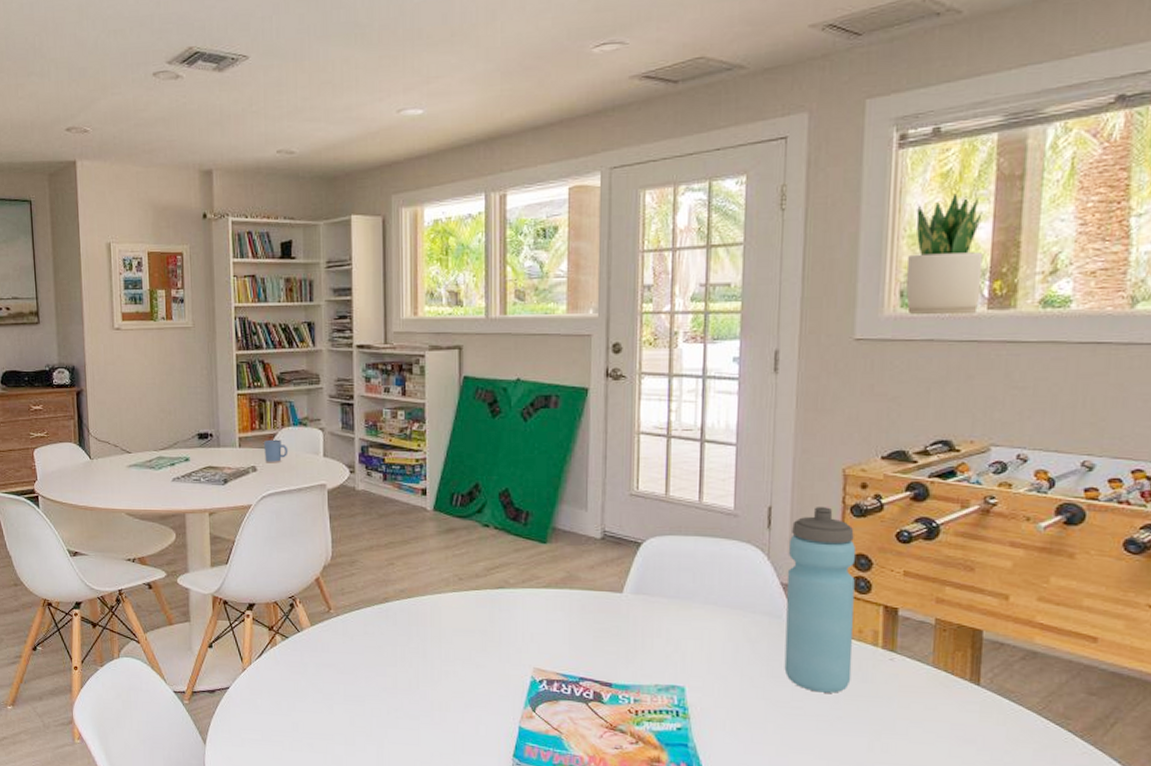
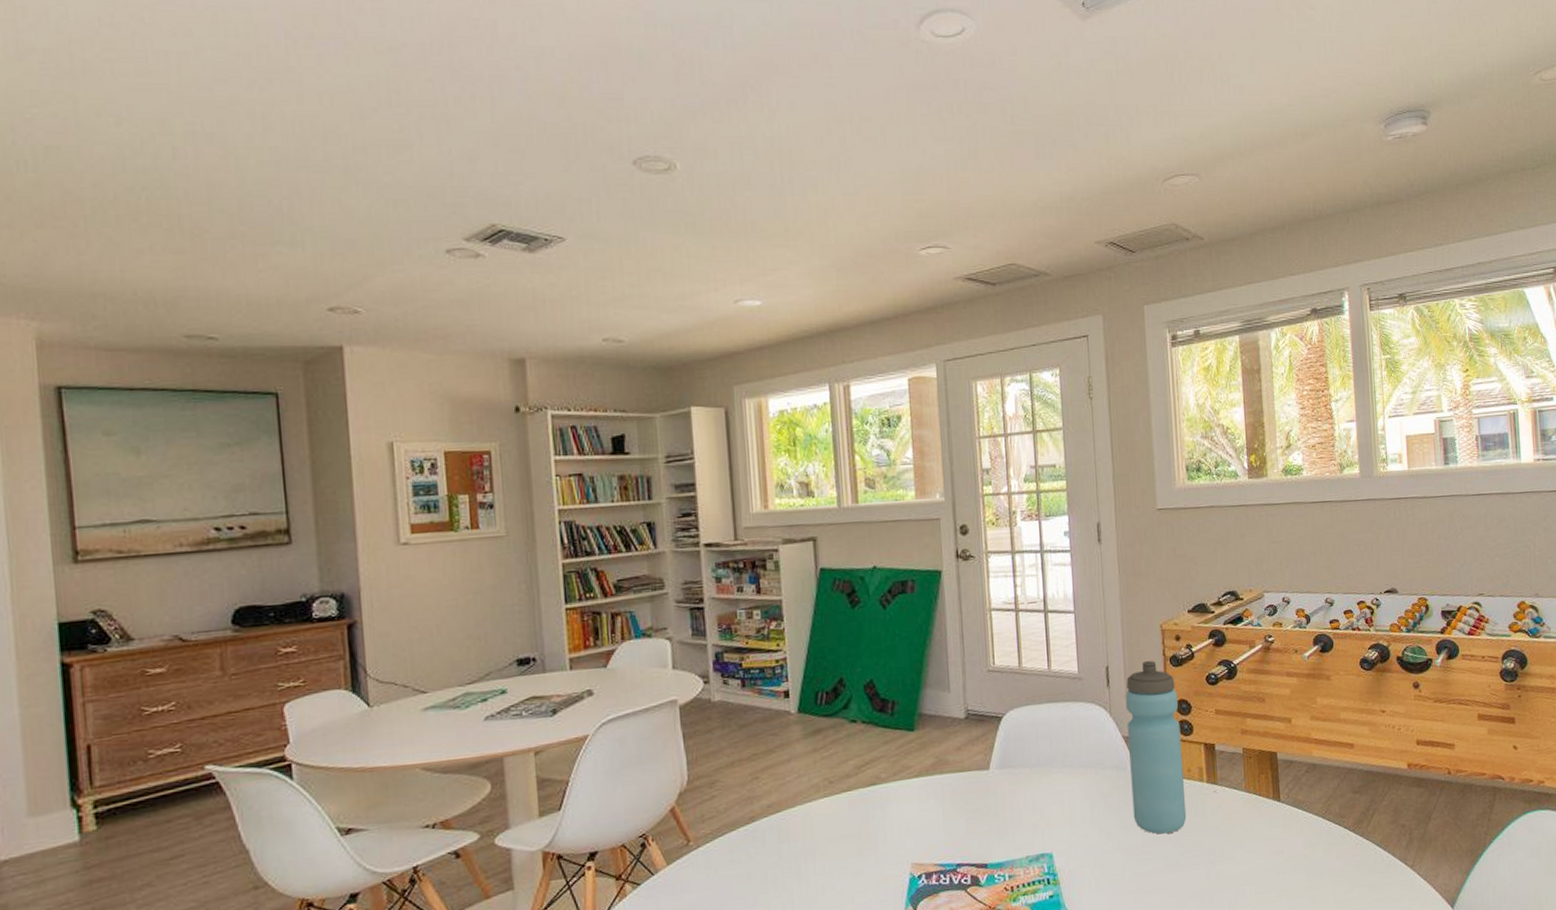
mug: present [264,439,289,464] -> none [601,655,631,685]
planter: present [906,193,984,315] -> none [1187,384,1242,486]

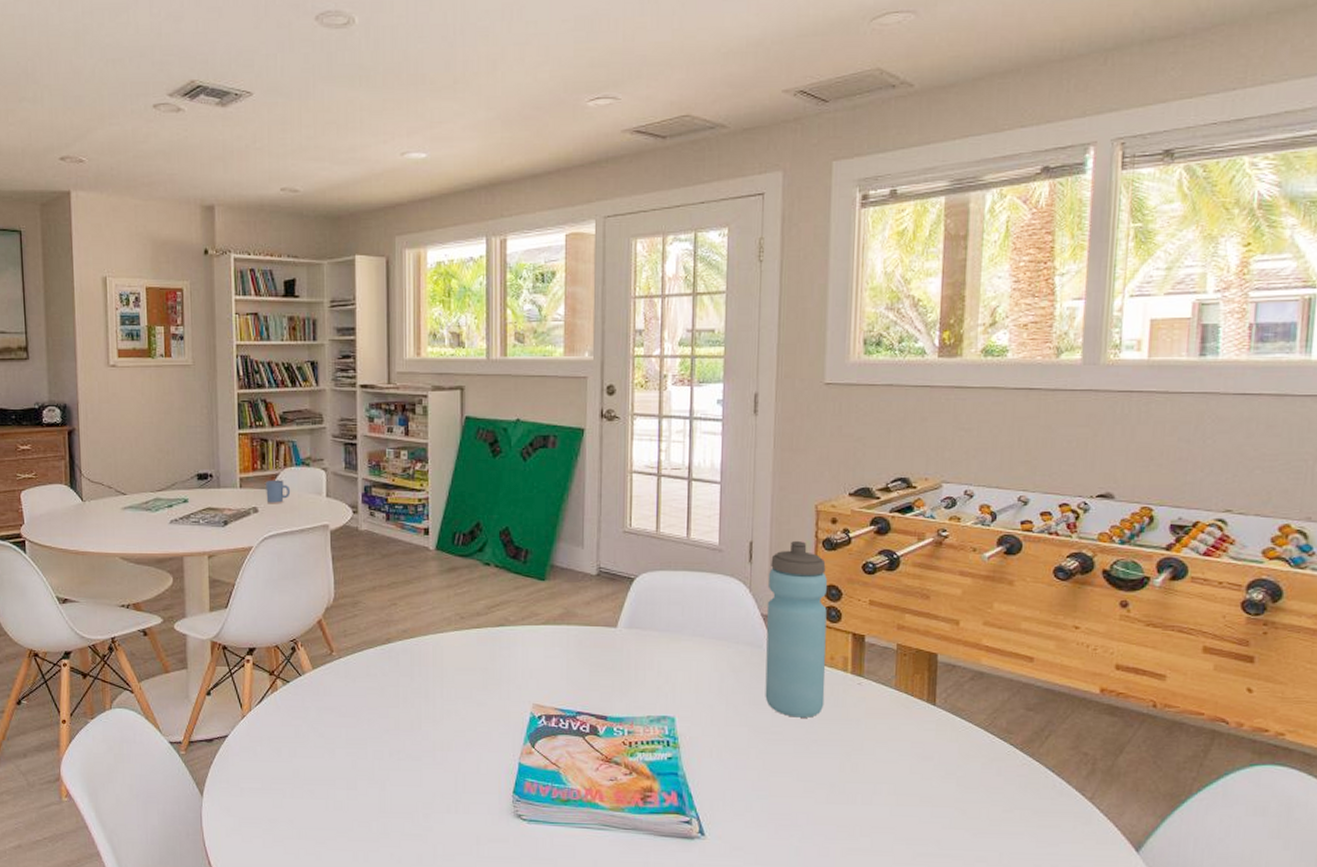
mug: none [601,655,631,685] -> present [266,480,291,504]

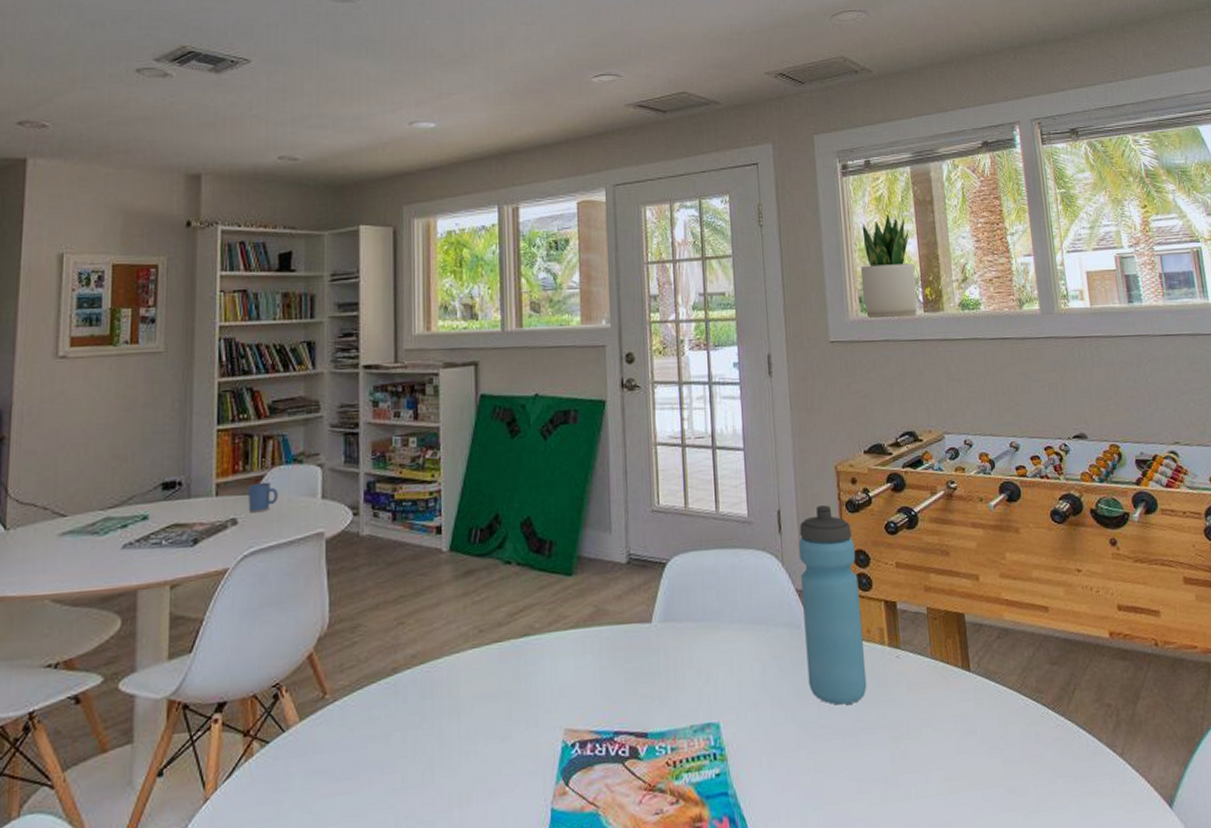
planter: none [868,250,934,362] -> present [860,214,917,318]

